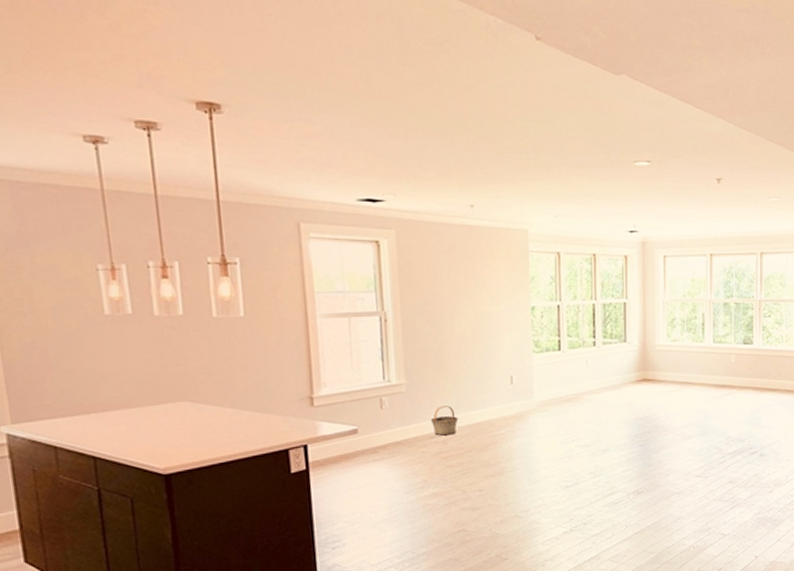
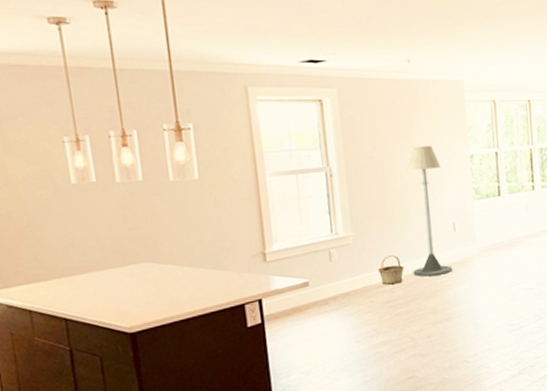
floor lamp: none [464,294,508,429] -> present [406,145,453,277]

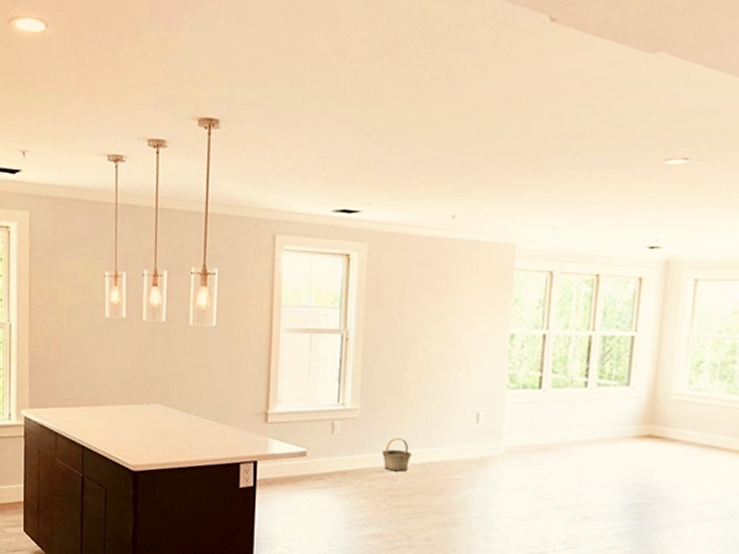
floor lamp: present [406,145,453,277] -> none [421,317,473,471]

